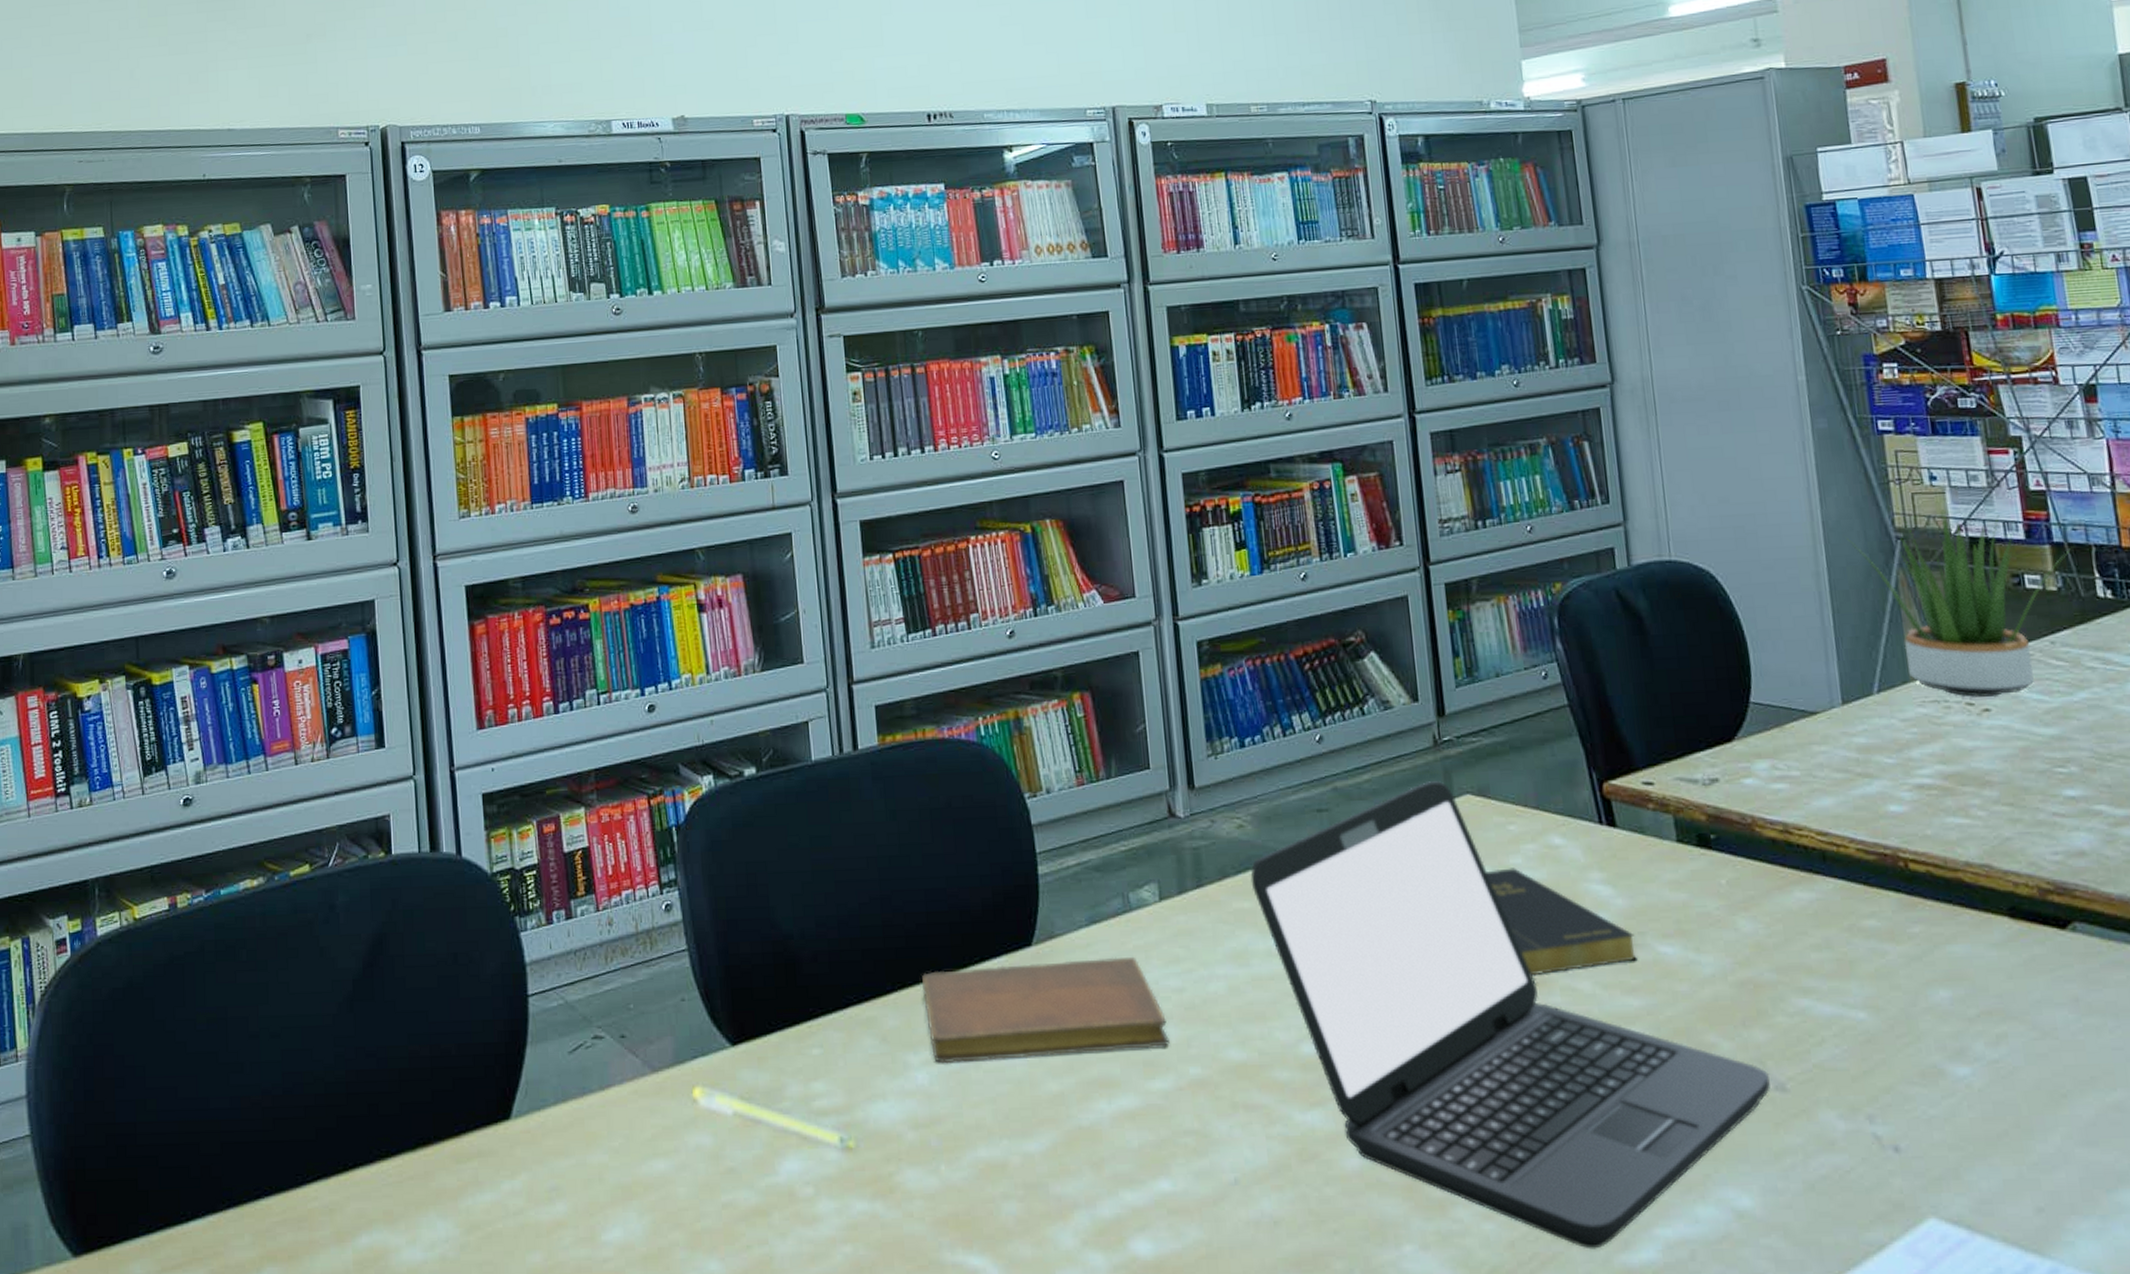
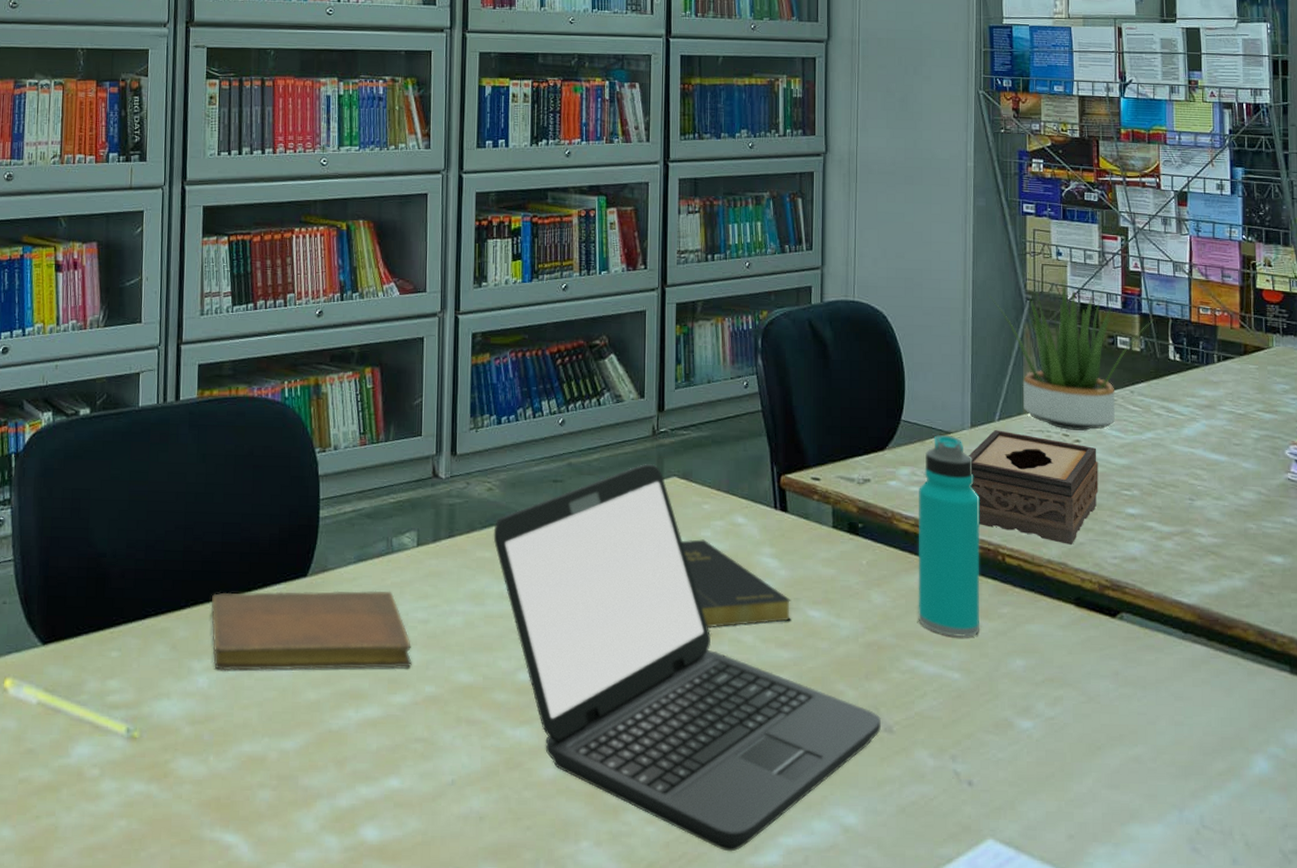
water bottle: none [1783,715,1885,967] -> present [918,434,980,637]
tissue box: none [1843,704,2023,841] -> present [968,430,1099,545]

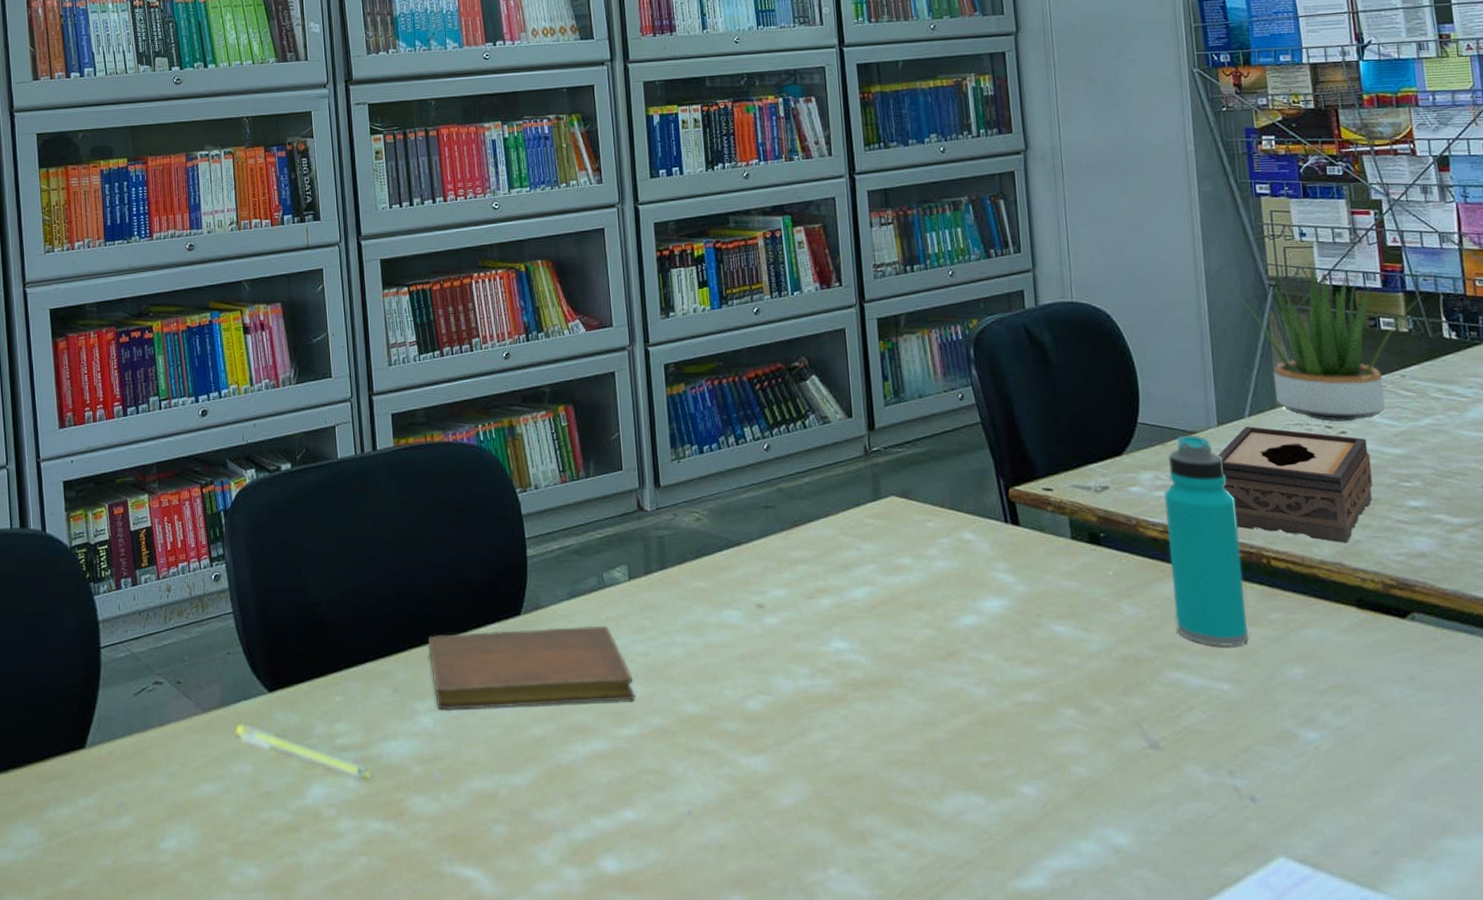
laptop: present [493,464,881,852] -> none [706,484,1146,876]
book: present [681,539,791,627] -> none [906,558,1035,647]

